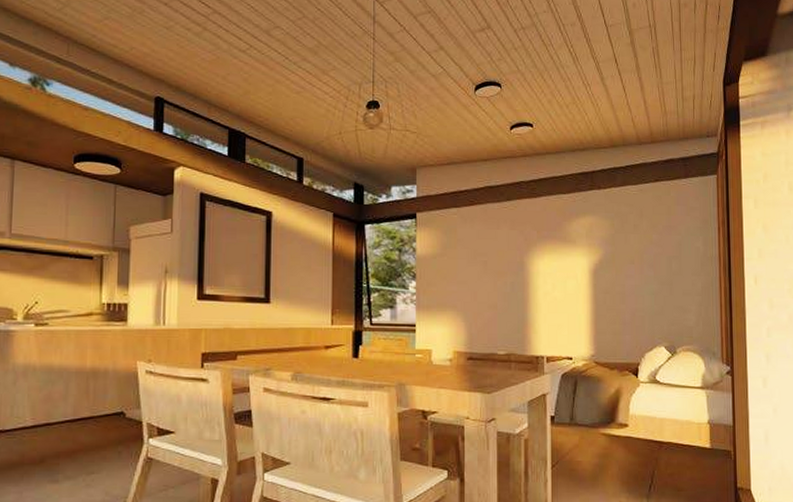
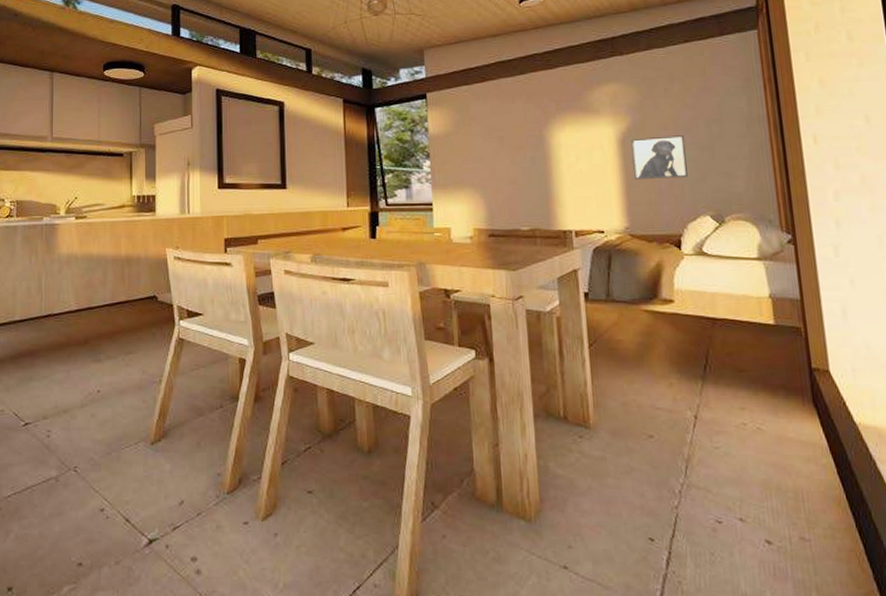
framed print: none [602,269,648,310] -> present [631,135,688,179]

